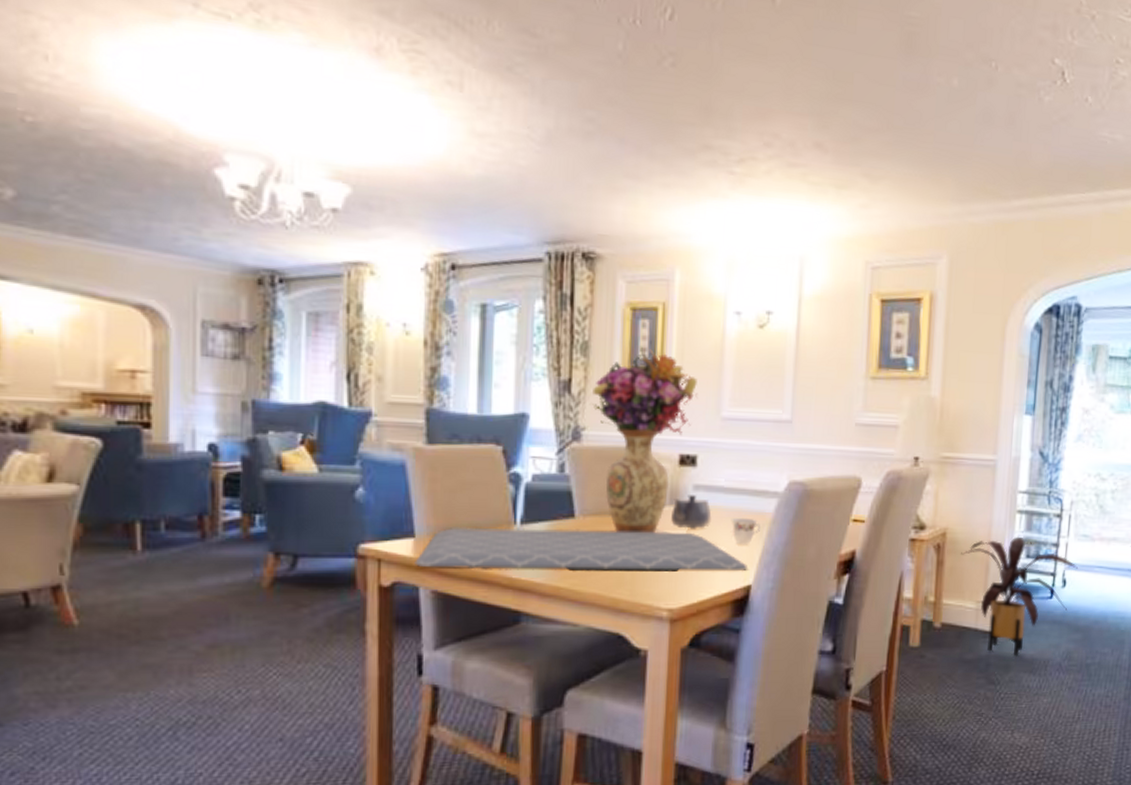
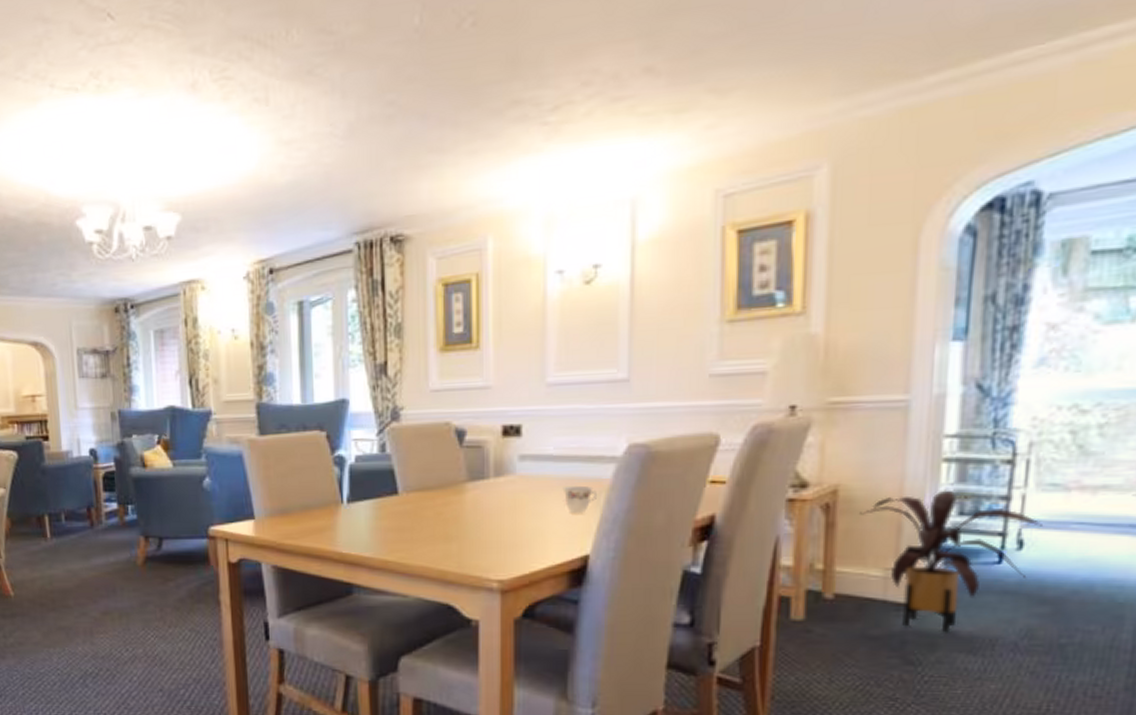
placemat: present [414,526,747,572] -> none [256,503,584,547]
flower arrangement: present [592,346,698,533] -> none [409,320,519,506]
teapot: present [671,495,712,529] -> none [497,465,541,500]

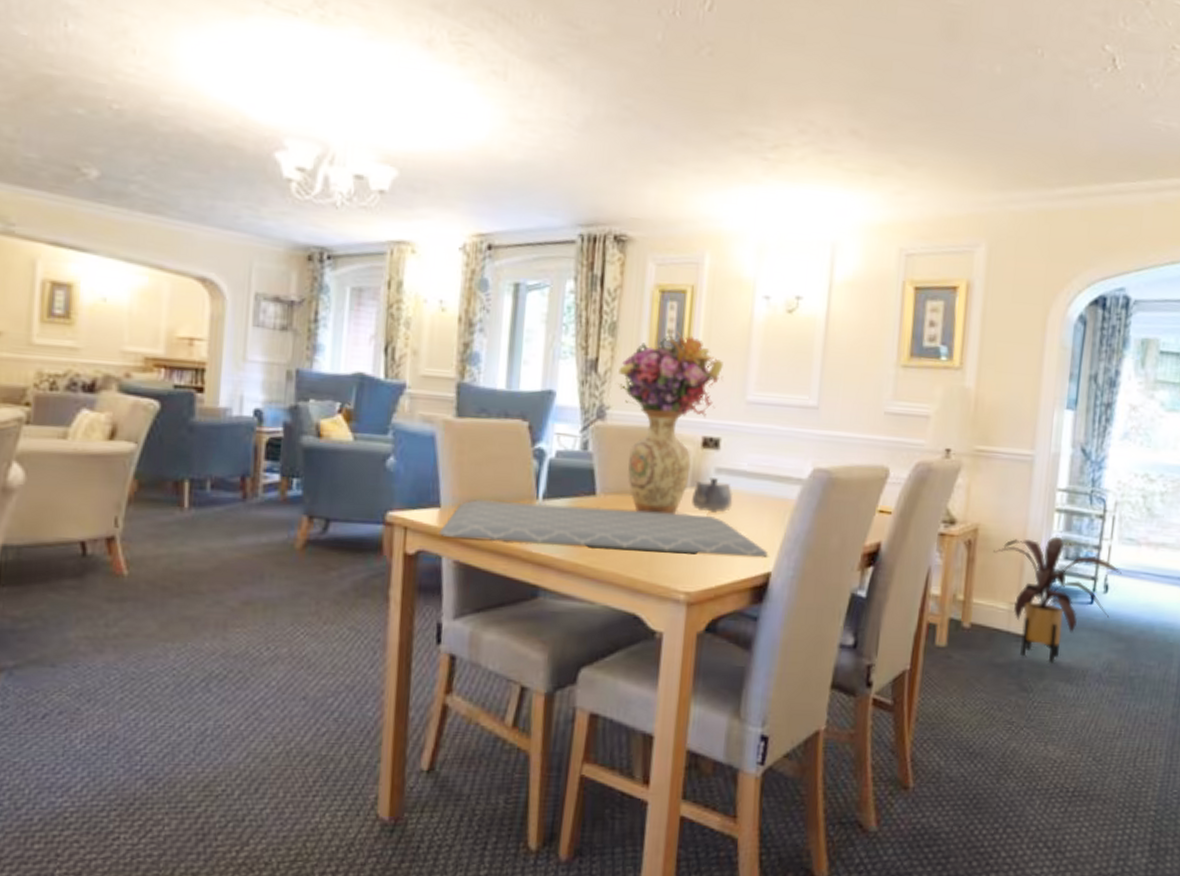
placemat: none [256,503,584,547] -> present [439,498,768,558]
flower arrangement: none [409,320,519,506] -> present [618,327,724,514]
teapot: none [497,465,541,500] -> present [692,478,734,513]
teacup: present [562,485,597,514] -> none [752,502,783,532]

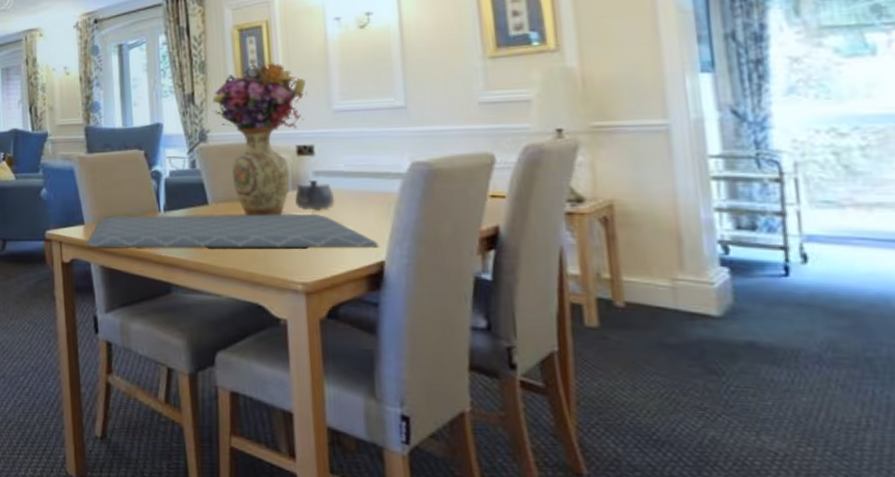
house plant: present [993,536,1122,664] -> none [638,206,823,344]

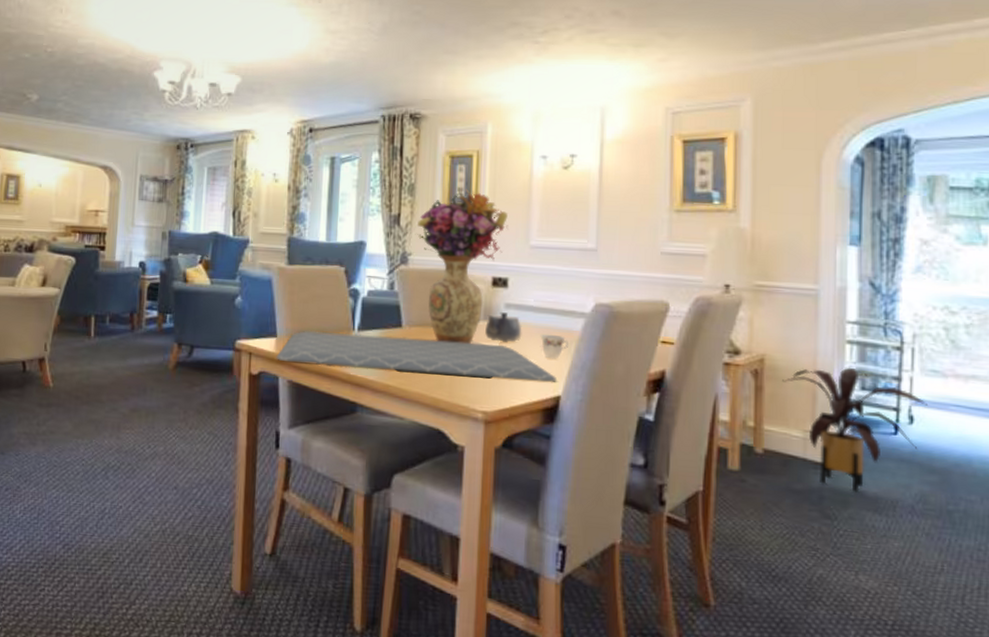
teacup: none [355,198,387,224] -> present [540,334,568,360]
house plant: none [638,206,823,344] -> present [782,367,927,493]

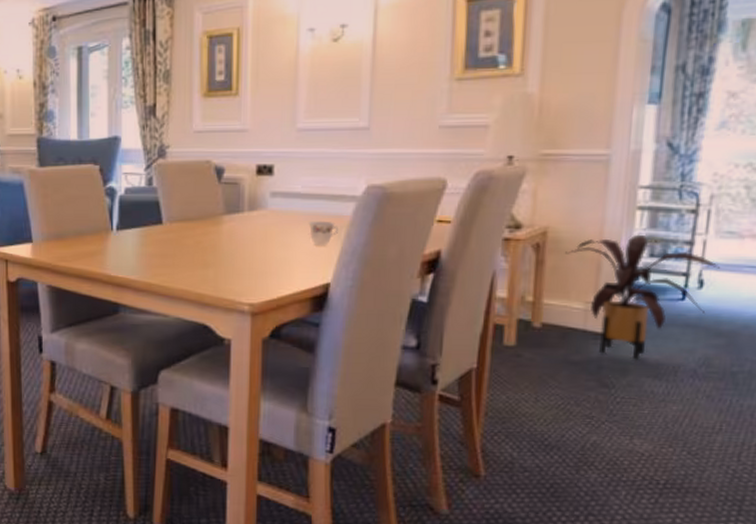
placemat: present [276,330,557,383] -> none [33,233,326,271]
flower arrangement: present [417,186,509,344] -> none [175,69,273,236]
teapot: present [485,312,522,342] -> none [250,201,289,232]

